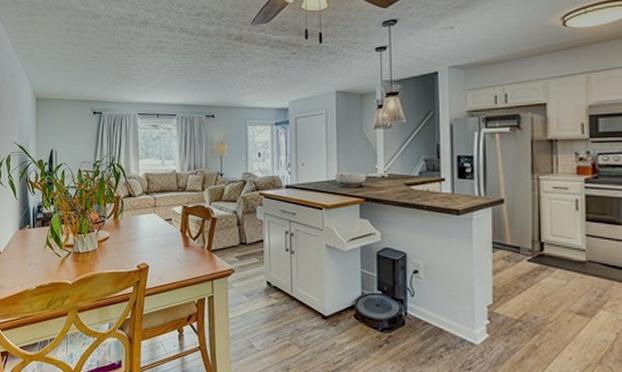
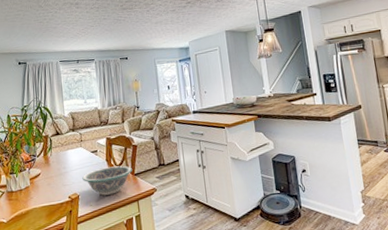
bowl: none [153,239,209,270] -> present [82,165,132,196]

